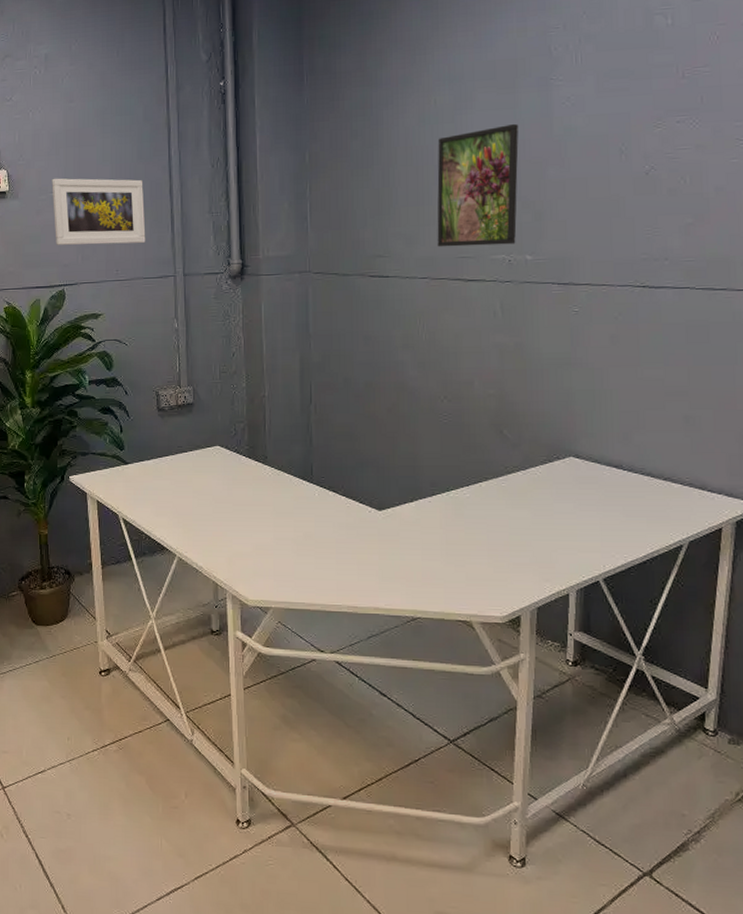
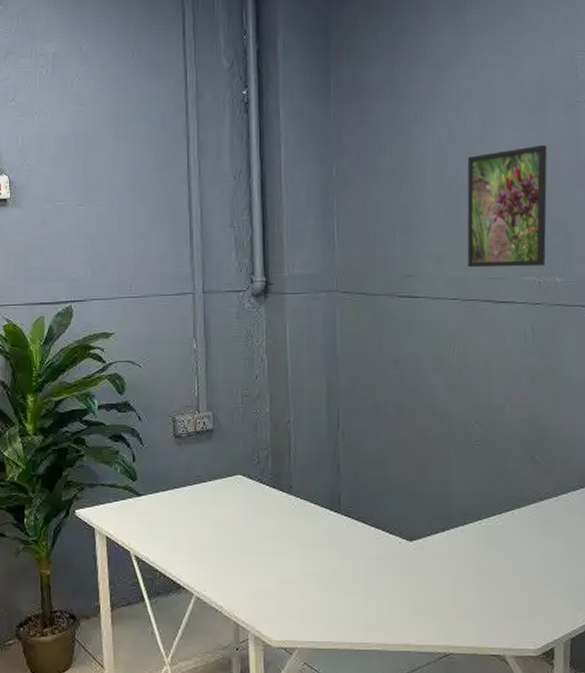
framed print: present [52,178,146,245] -> none [58,186,162,259]

